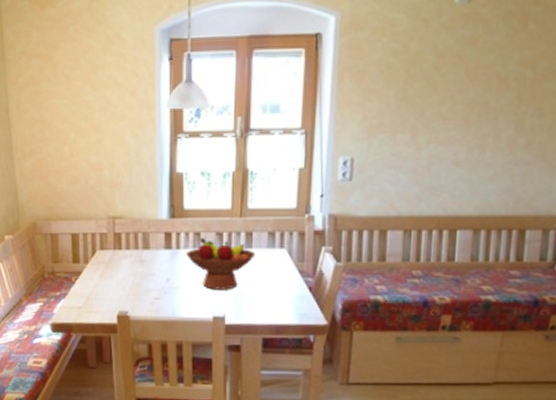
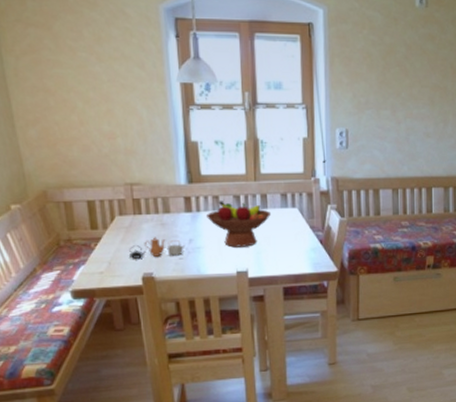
teapot: none [106,274,162,296] -> present [128,237,185,259]

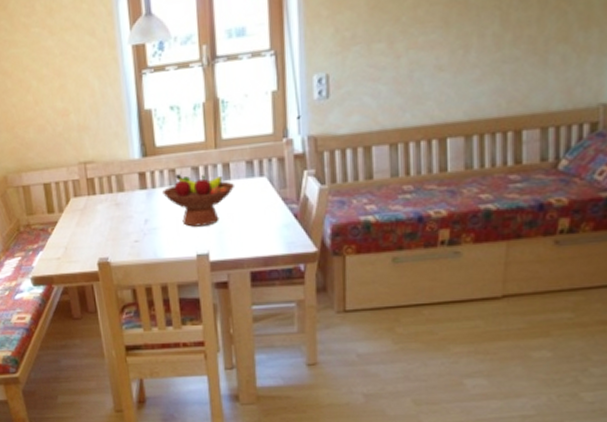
teapot: present [128,237,185,259] -> none [84,218,141,243]

